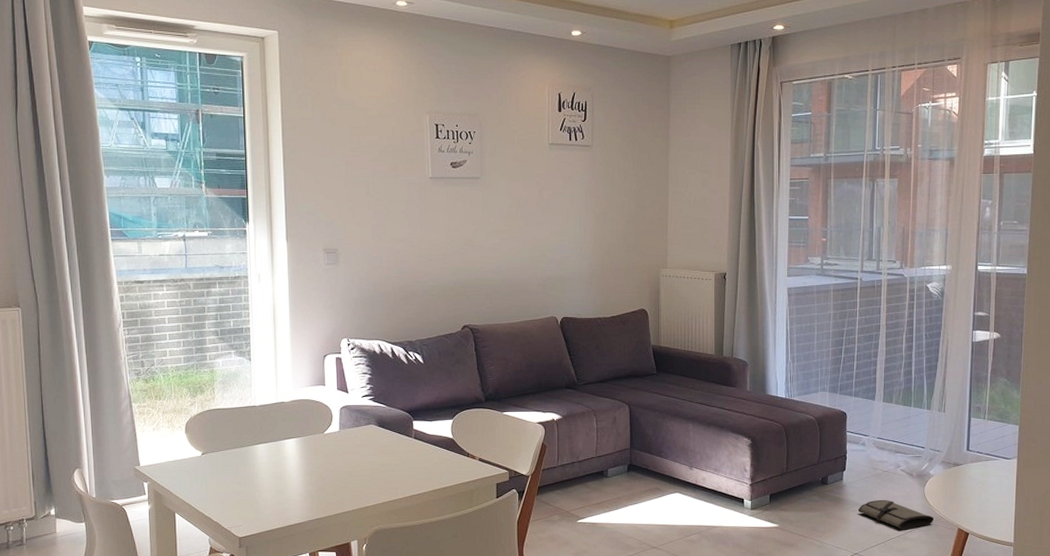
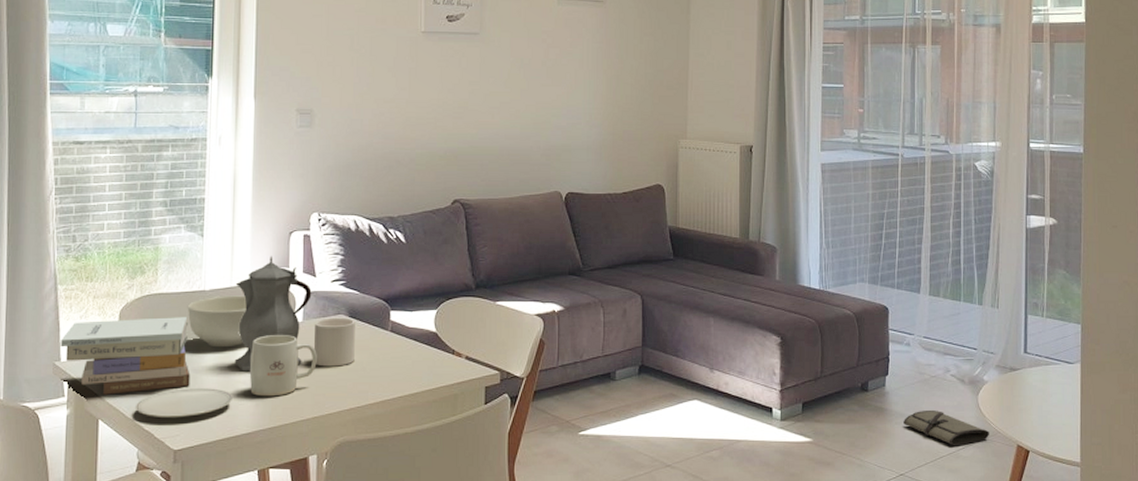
books: none [138,428,249,493] -> present [60,317,190,395]
plate: none [204,487,285,512] -> present [135,388,234,418]
bowl: none [241,409,291,453] -> present [187,295,247,348]
teapot: none [280,375,346,473] -> present [234,255,312,372]
mug: none [296,442,353,494] -> present [249,335,317,397]
cup: none [350,427,385,468] -> present [314,317,355,367]

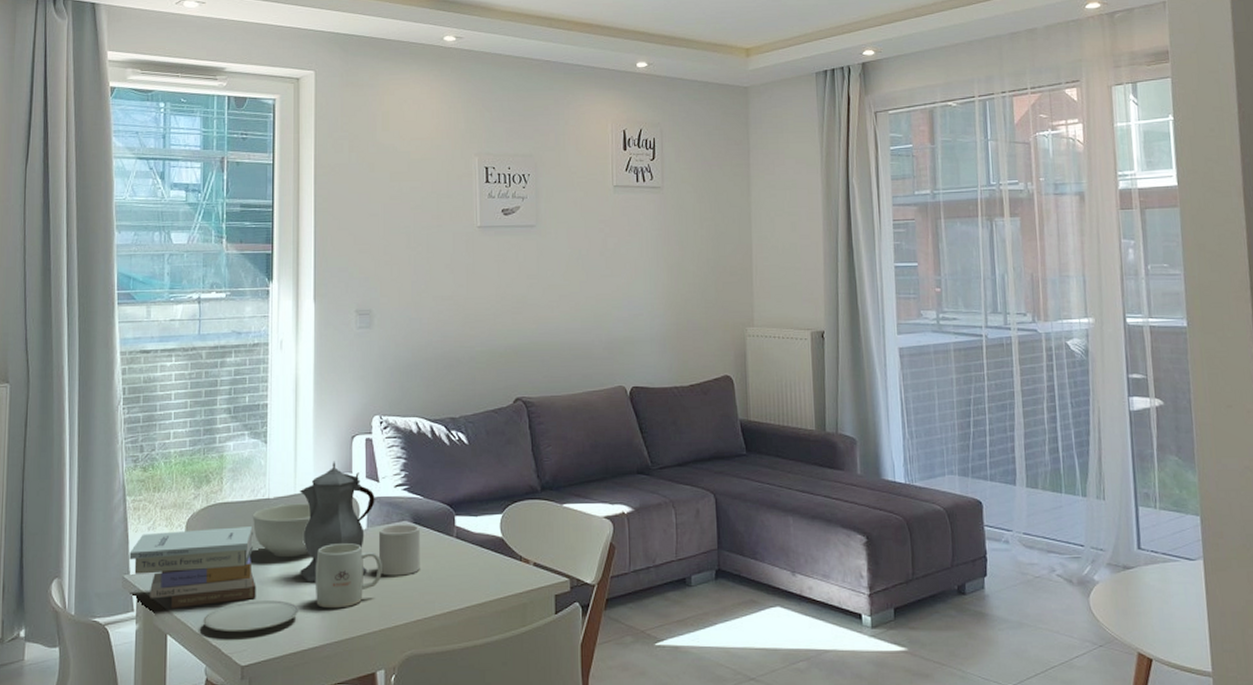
tool roll: present [904,410,989,446] -> none [1007,615,1105,655]

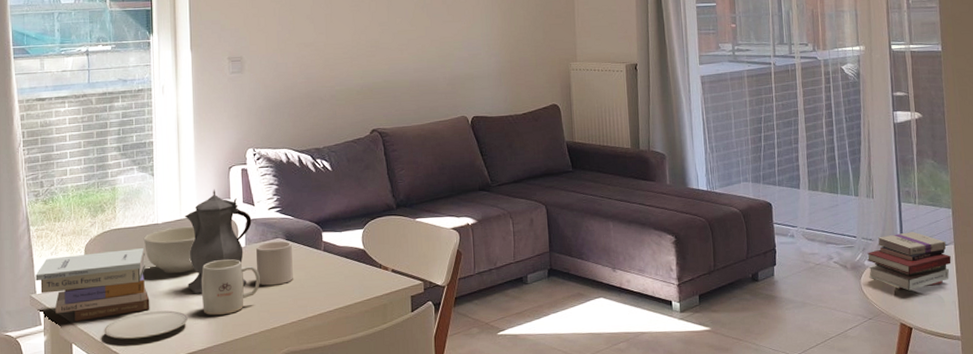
books: none [1096,542,1200,614] -> present [866,231,951,291]

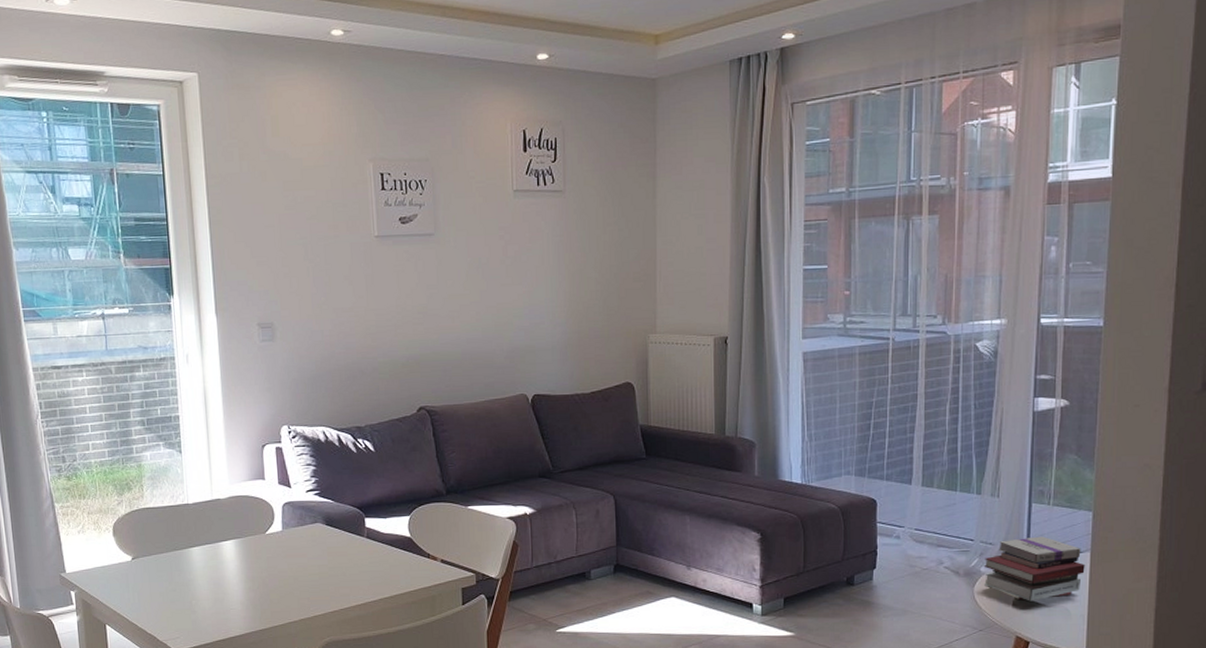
books: present [35,248,150,322] -> none [63,529,184,602]
plate: present [103,310,189,340] -> none [136,594,225,623]
bowl: present [143,226,195,274] -> none [173,507,229,557]
teapot: present [184,189,252,294] -> none [216,468,289,579]
mug: present [201,259,260,316] -> none [236,544,299,602]
cup: present [256,241,293,286] -> none [294,525,334,573]

